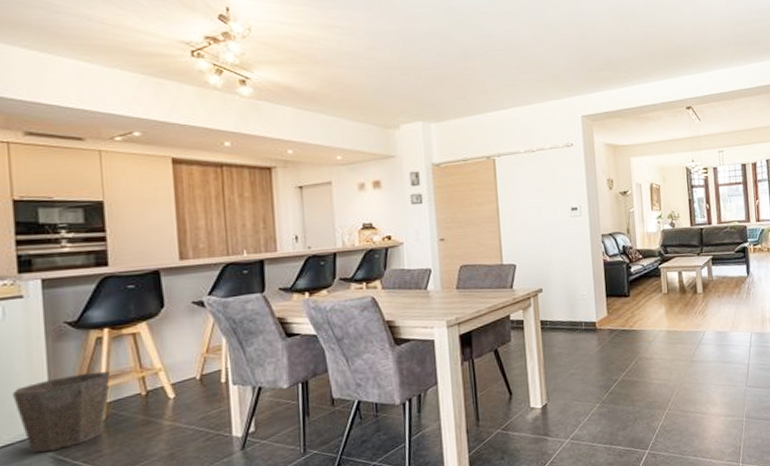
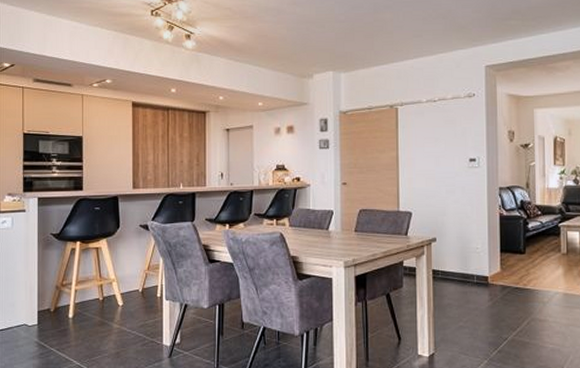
waste bin: present [12,370,111,453] -> none [14,277,80,338]

